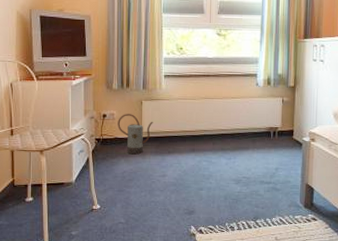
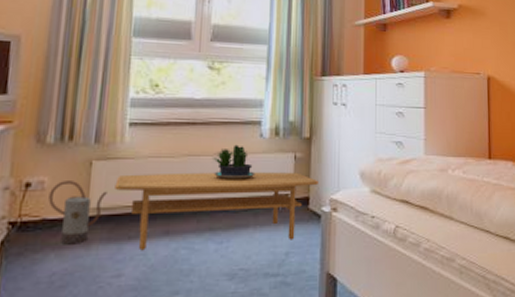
coffee table: none [158,110,300,161] -> present [115,172,318,251]
potted plant: none [222,91,253,116] -> present [213,144,255,180]

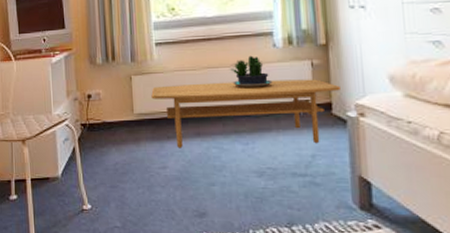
watering can: present [48,181,107,243] -> none [105,92,146,141]

